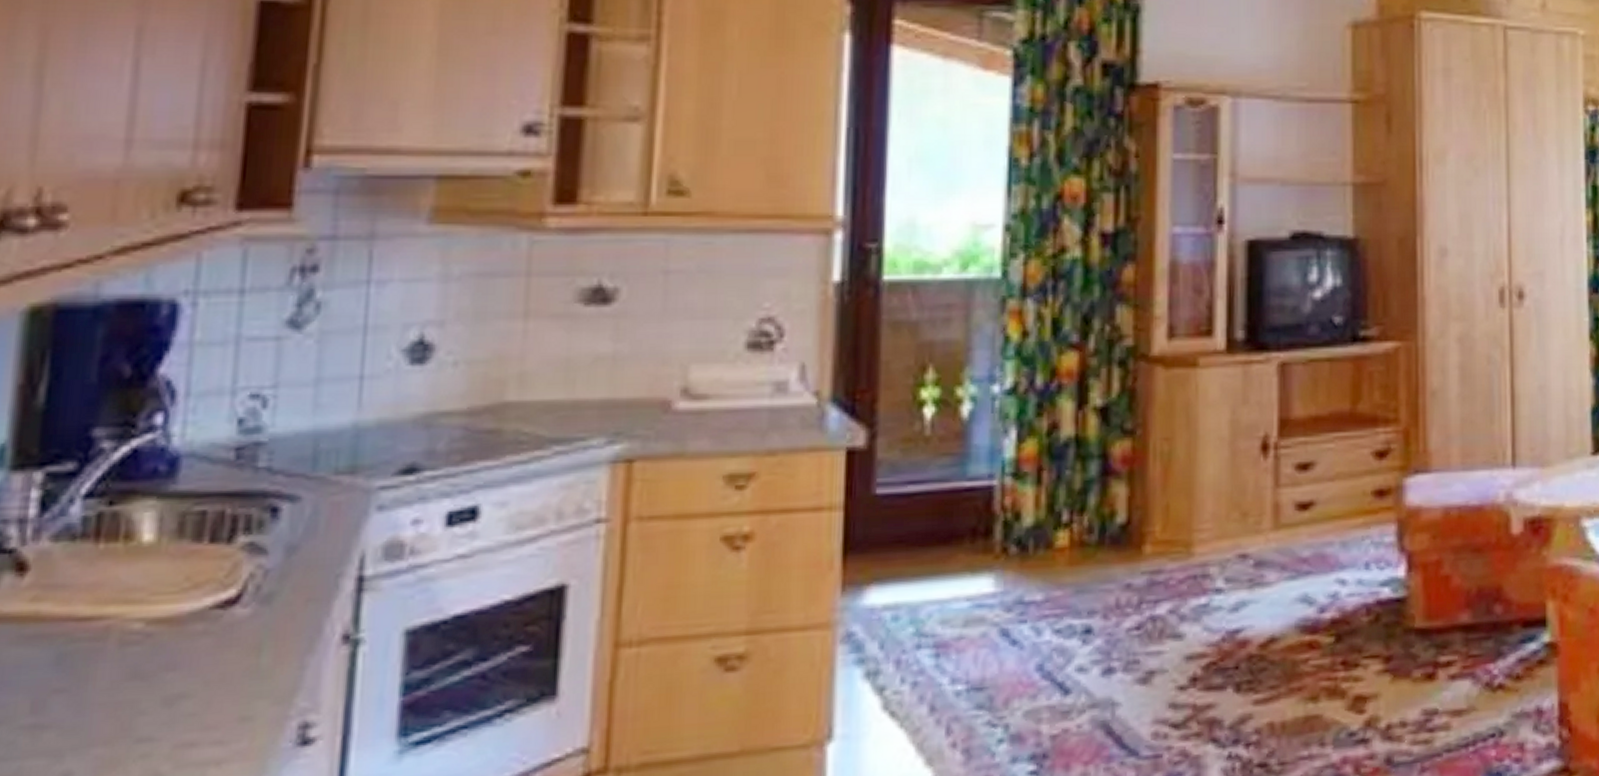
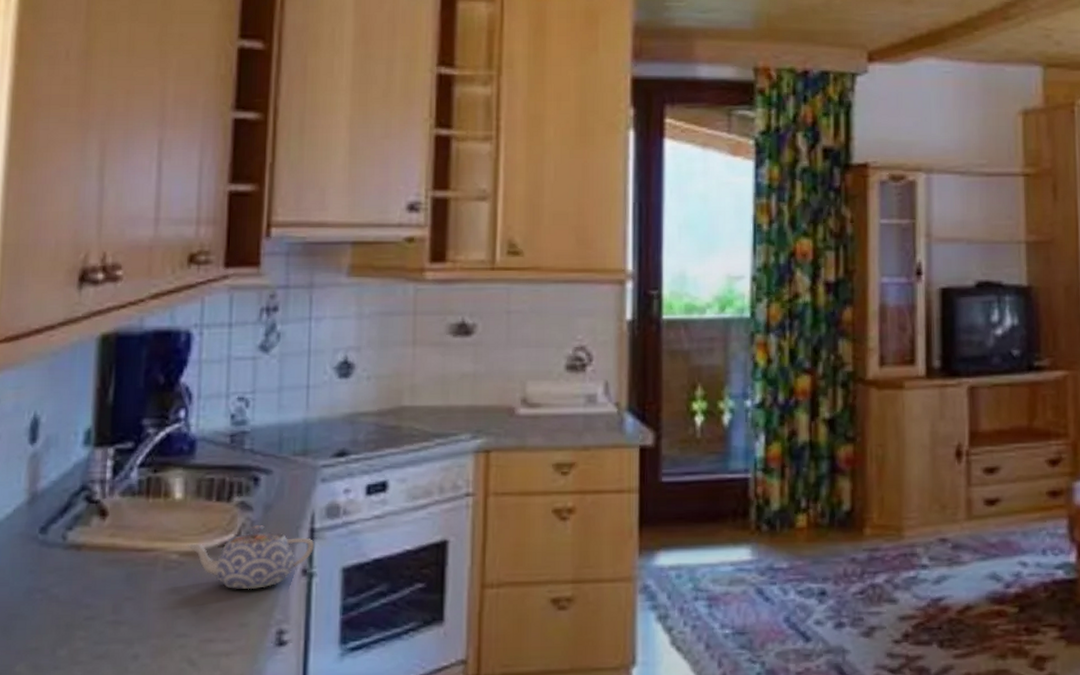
teapot: none [158,575,364,668] -> present [187,525,315,590]

